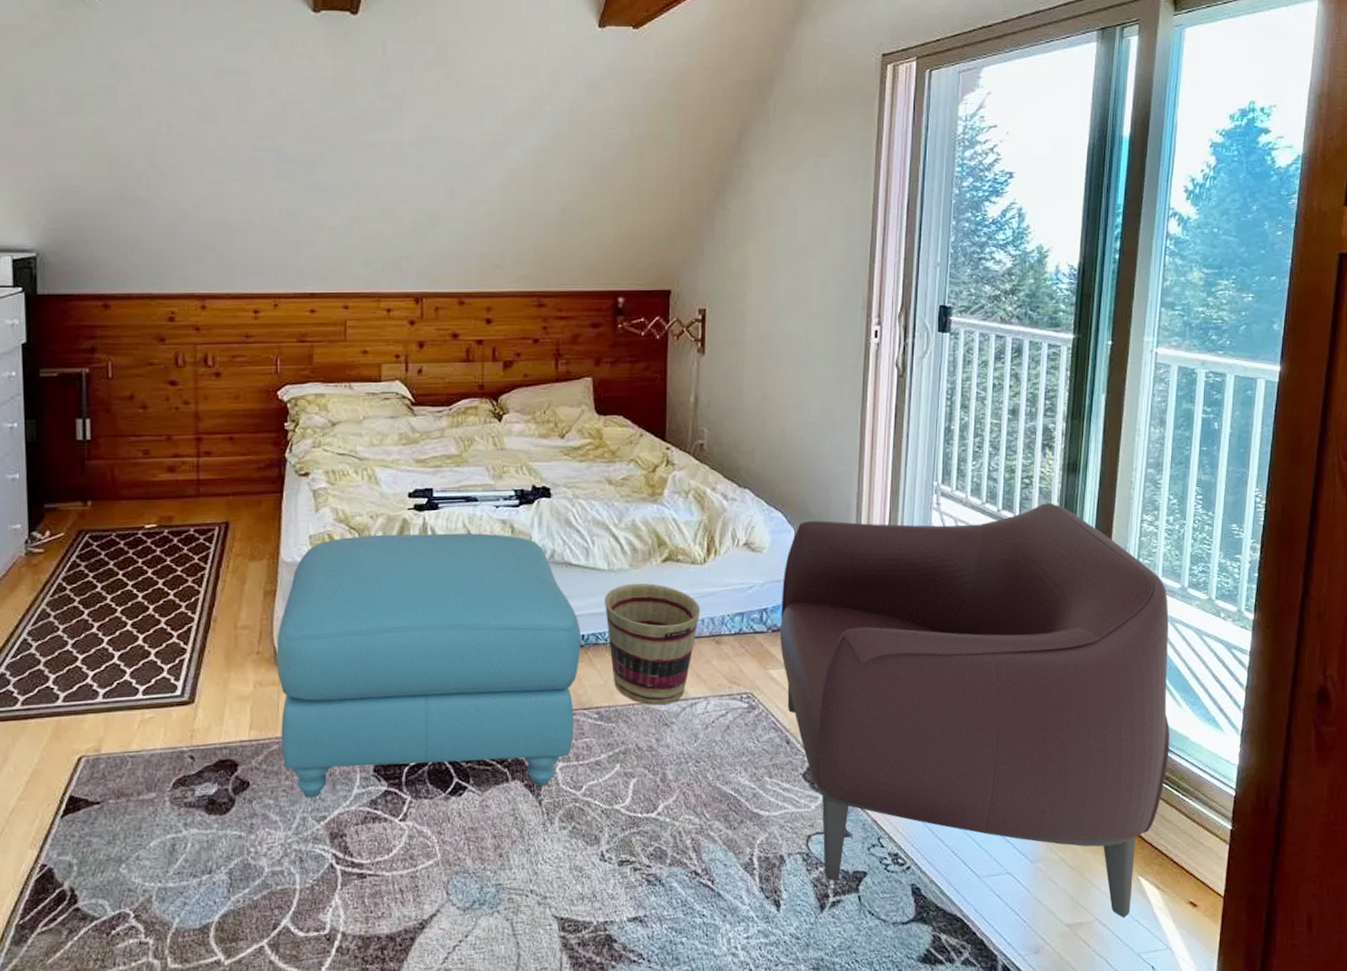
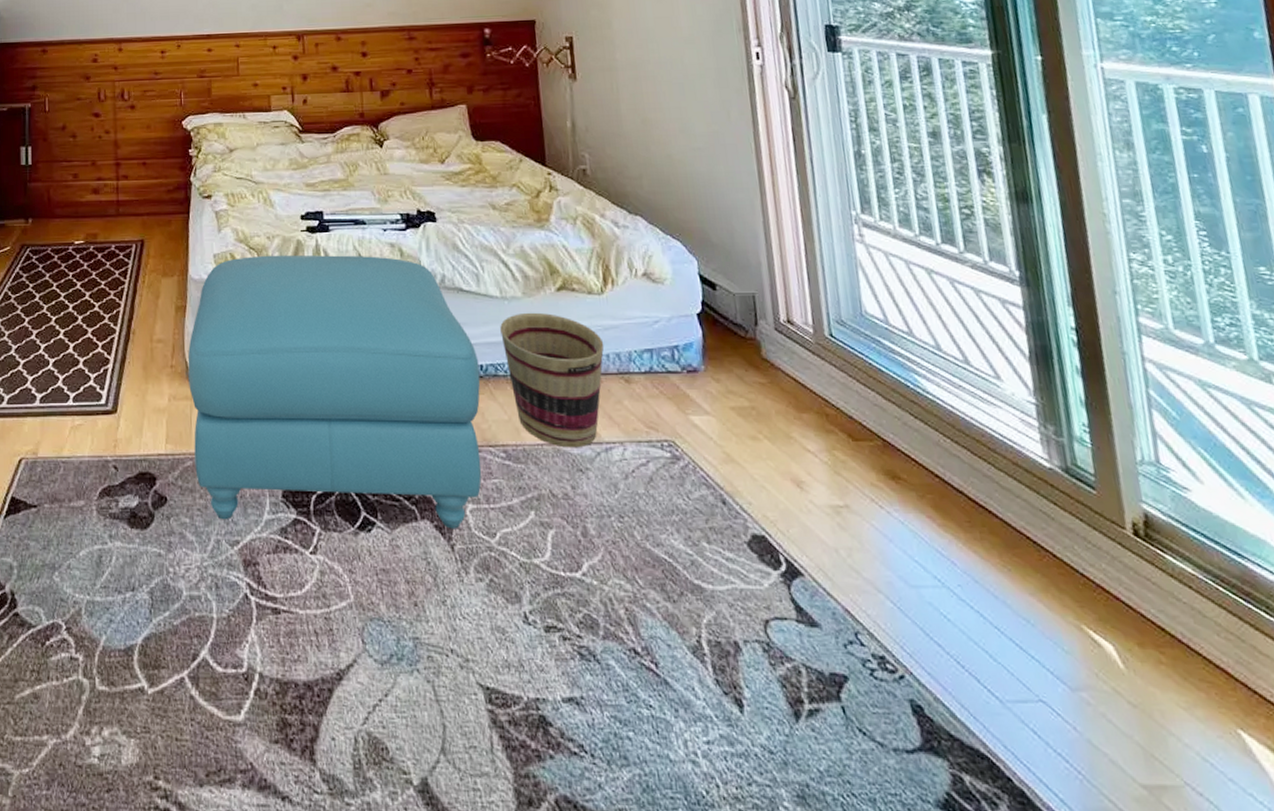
armchair: present [780,503,1170,917] -> none [691,237,1246,787]

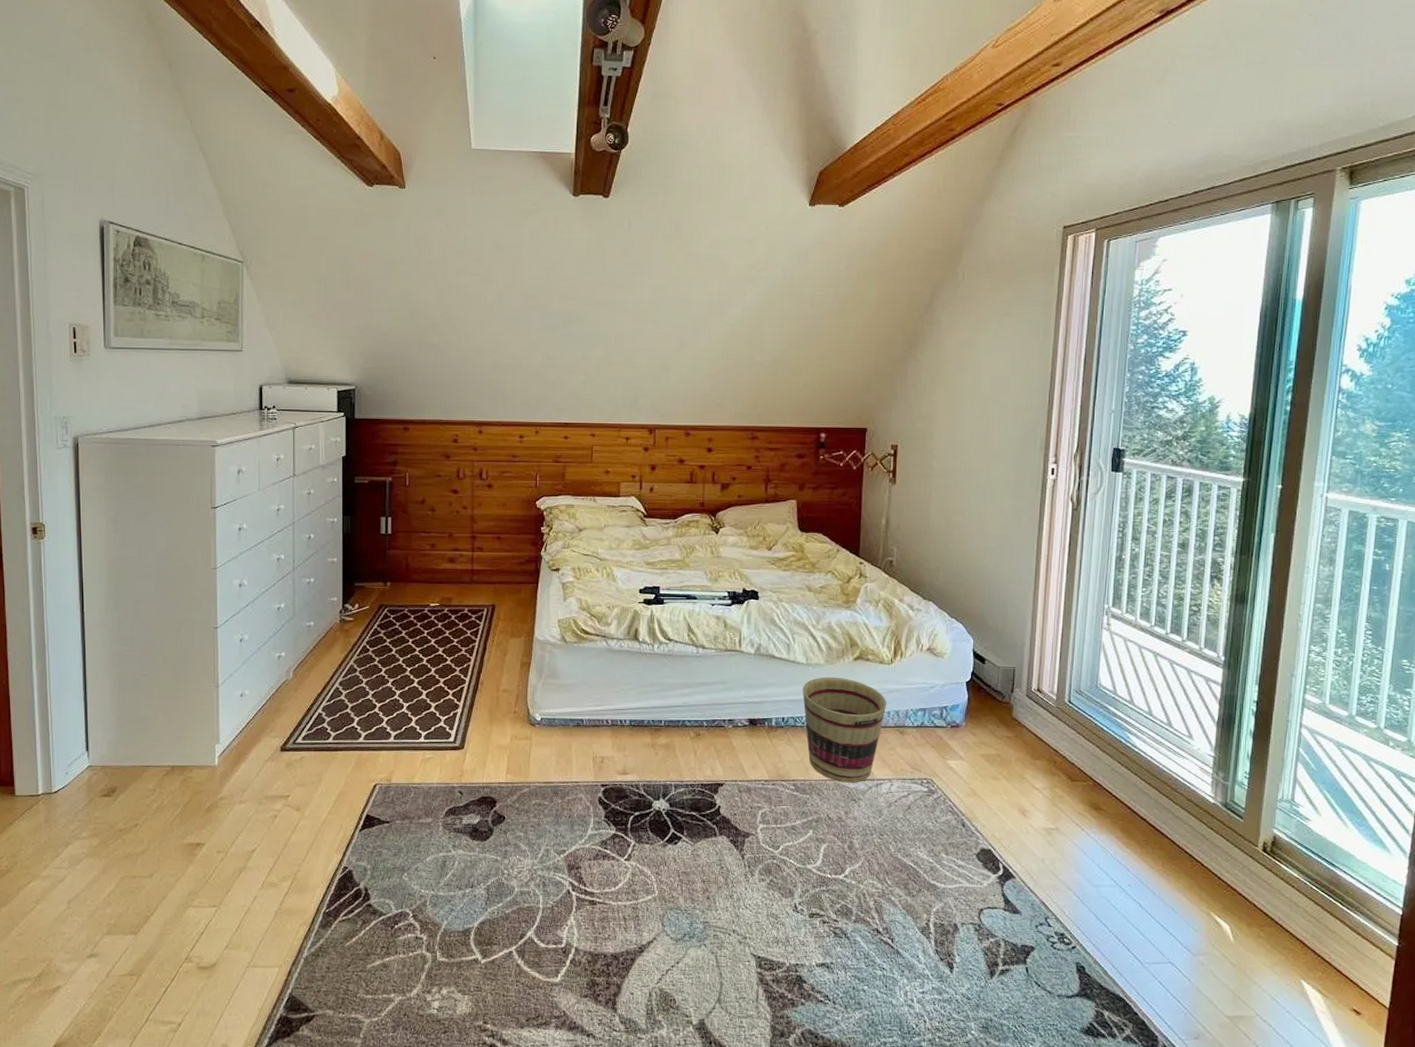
ottoman: present [187,255,482,529] -> none [529,622,781,843]

